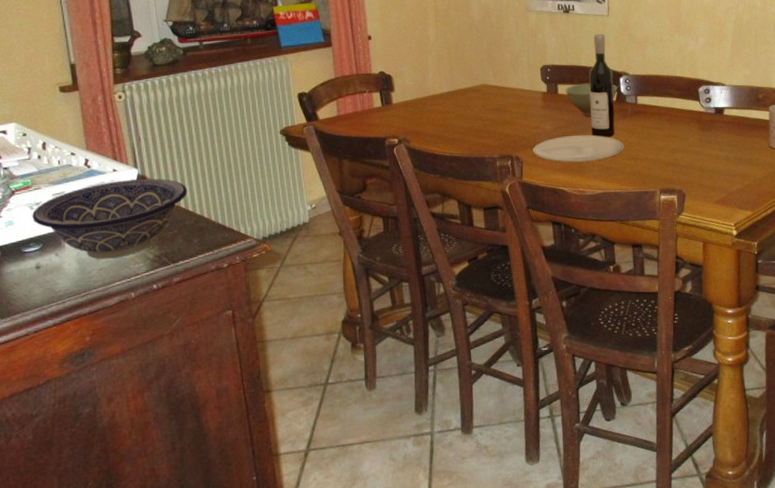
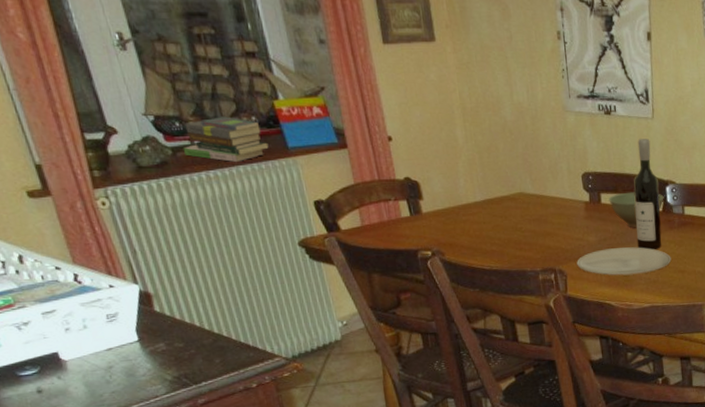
decorative bowl: present [32,178,188,259] -> none [21,294,201,382]
books: none [192,21,265,61] -> present [183,116,269,163]

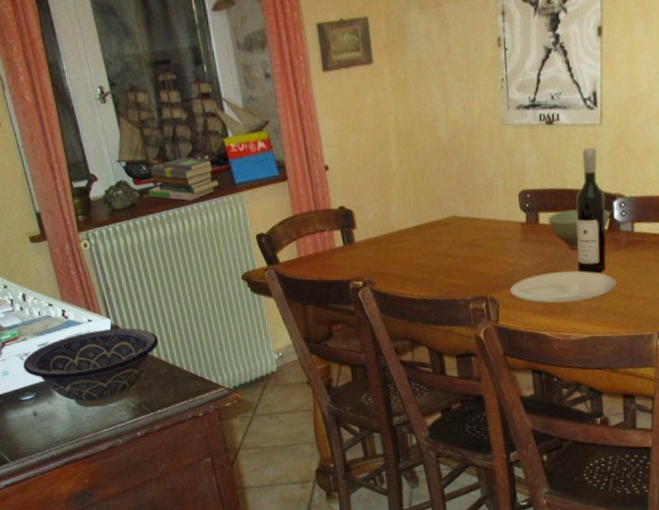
decorative bowl: none [21,294,201,382] -> present [23,328,159,408]

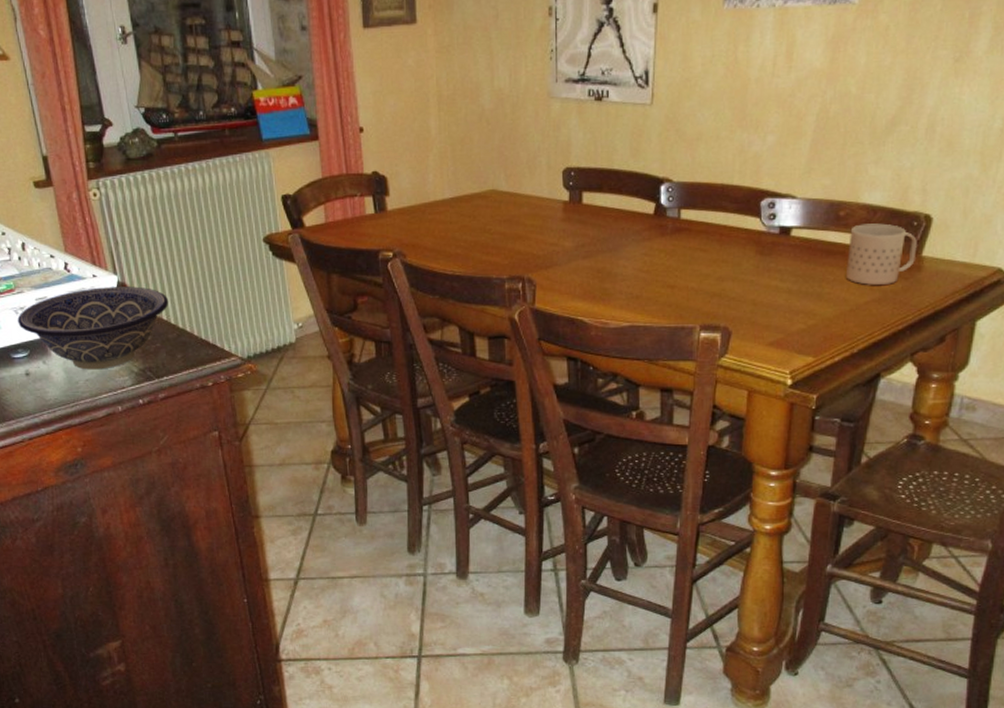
books: present [148,157,219,201] -> none [167,108,244,155]
plate: present [510,271,617,304] -> none [548,255,660,289]
bowl: present [547,209,611,250] -> none [591,191,657,233]
bottle: present [575,148,607,274] -> none [620,128,652,259]

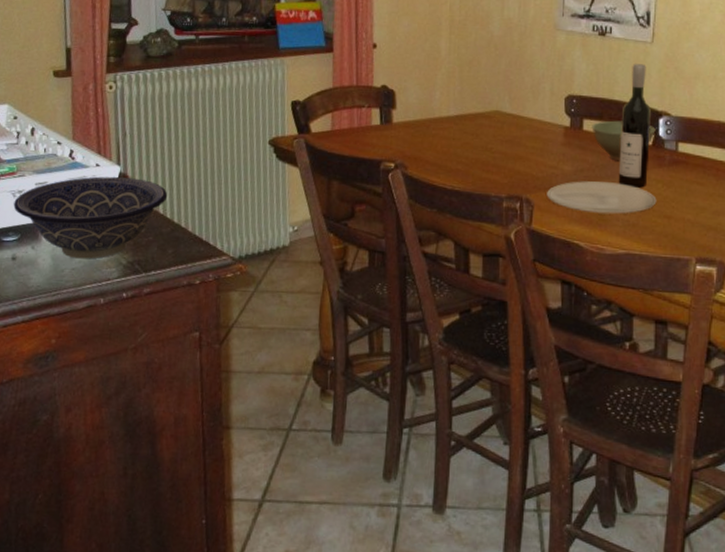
plate: none [548,255,660,289] -> present [547,181,657,215]
bowl: none [591,191,657,233] -> present [592,120,656,161]
bottle: none [620,128,652,259] -> present [618,64,651,188]

